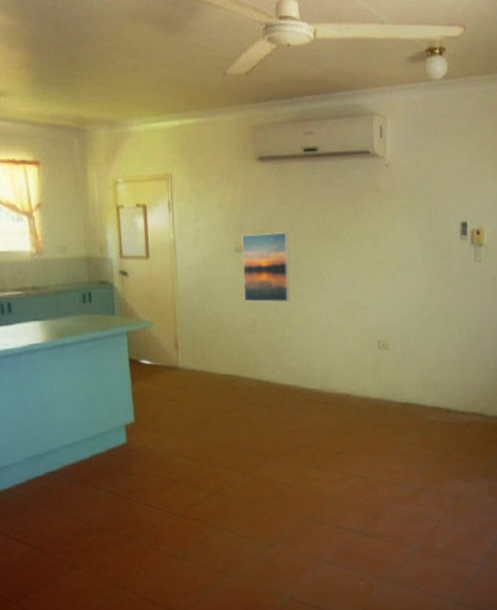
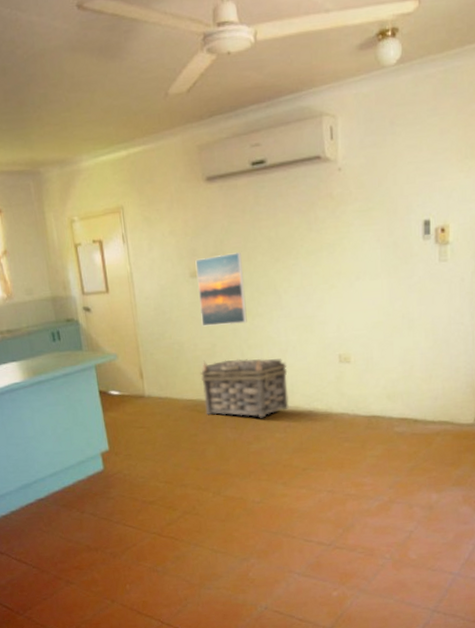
basket: none [238,336,327,398] -> present [200,358,289,418]

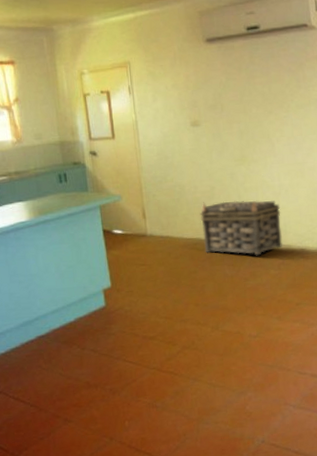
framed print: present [195,251,247,327] -> none [196,104,244,171]

